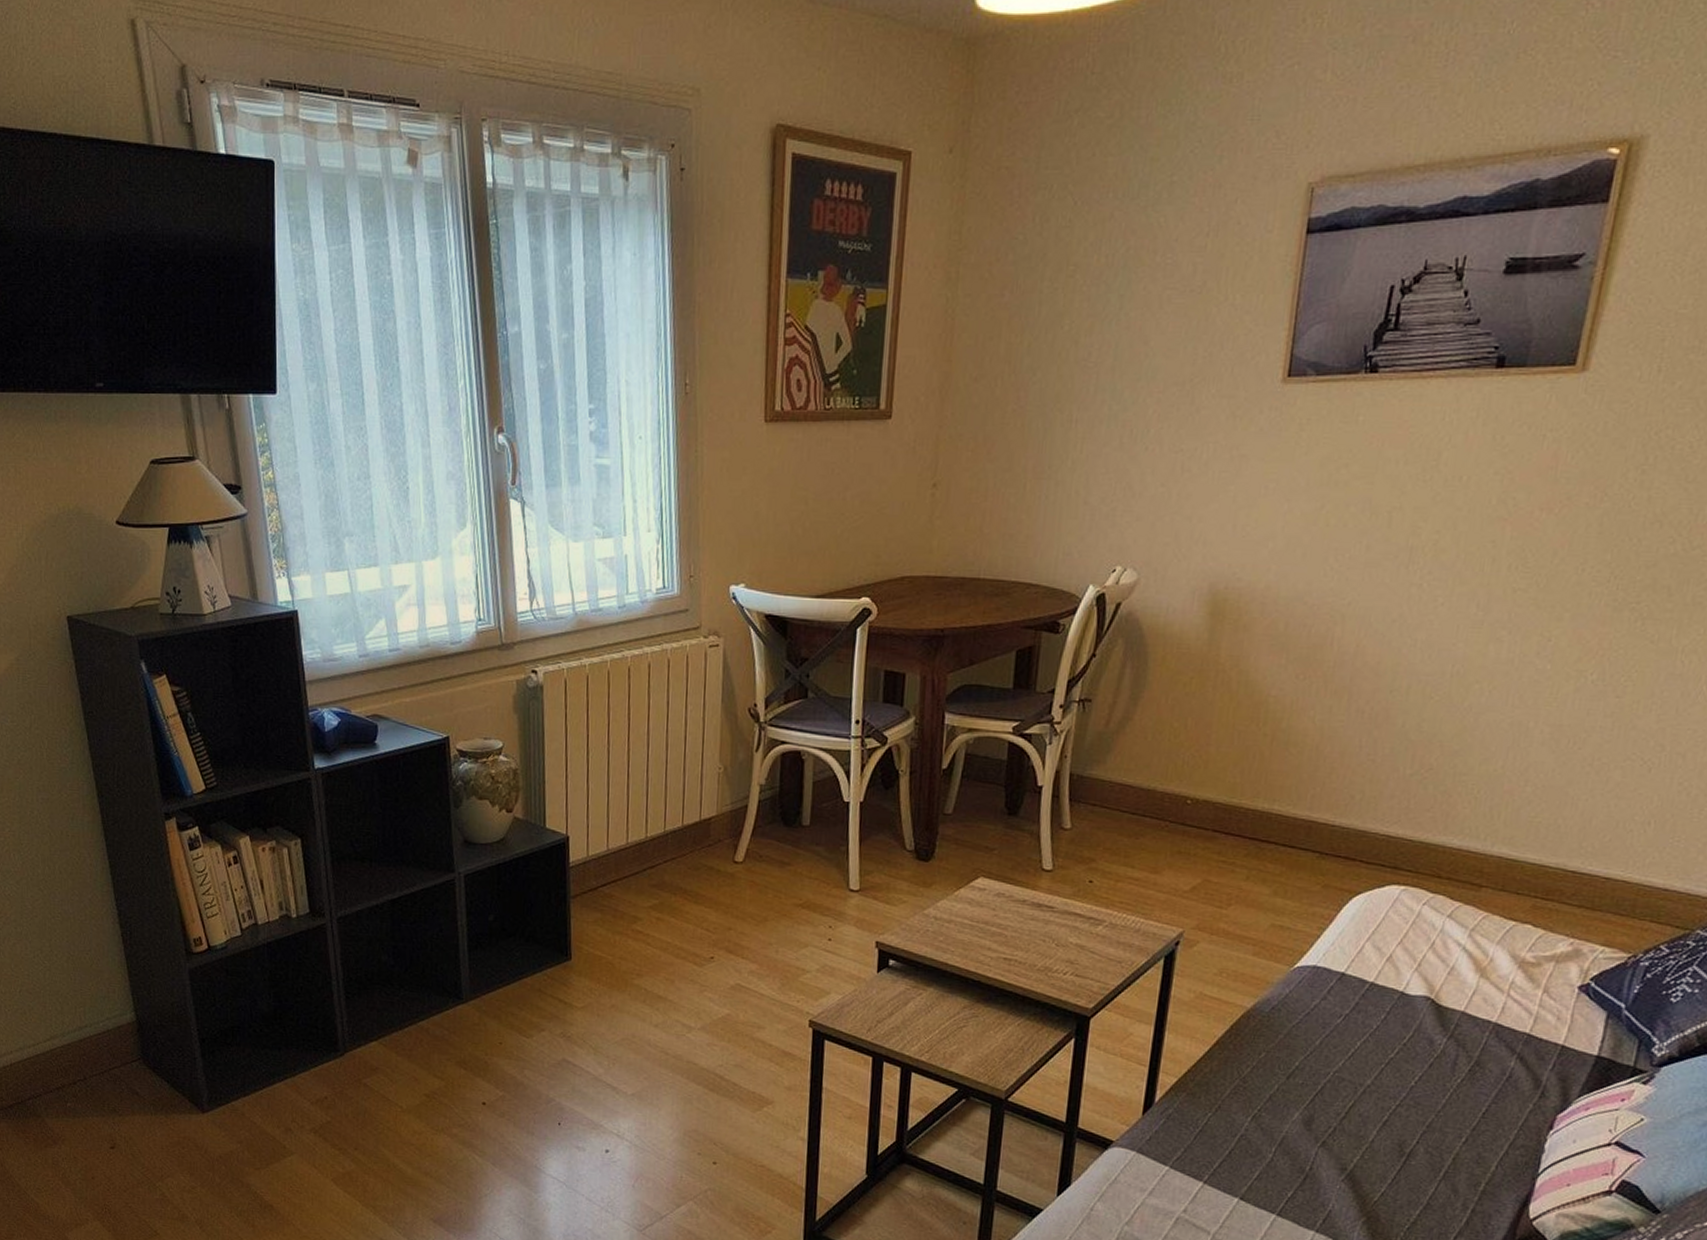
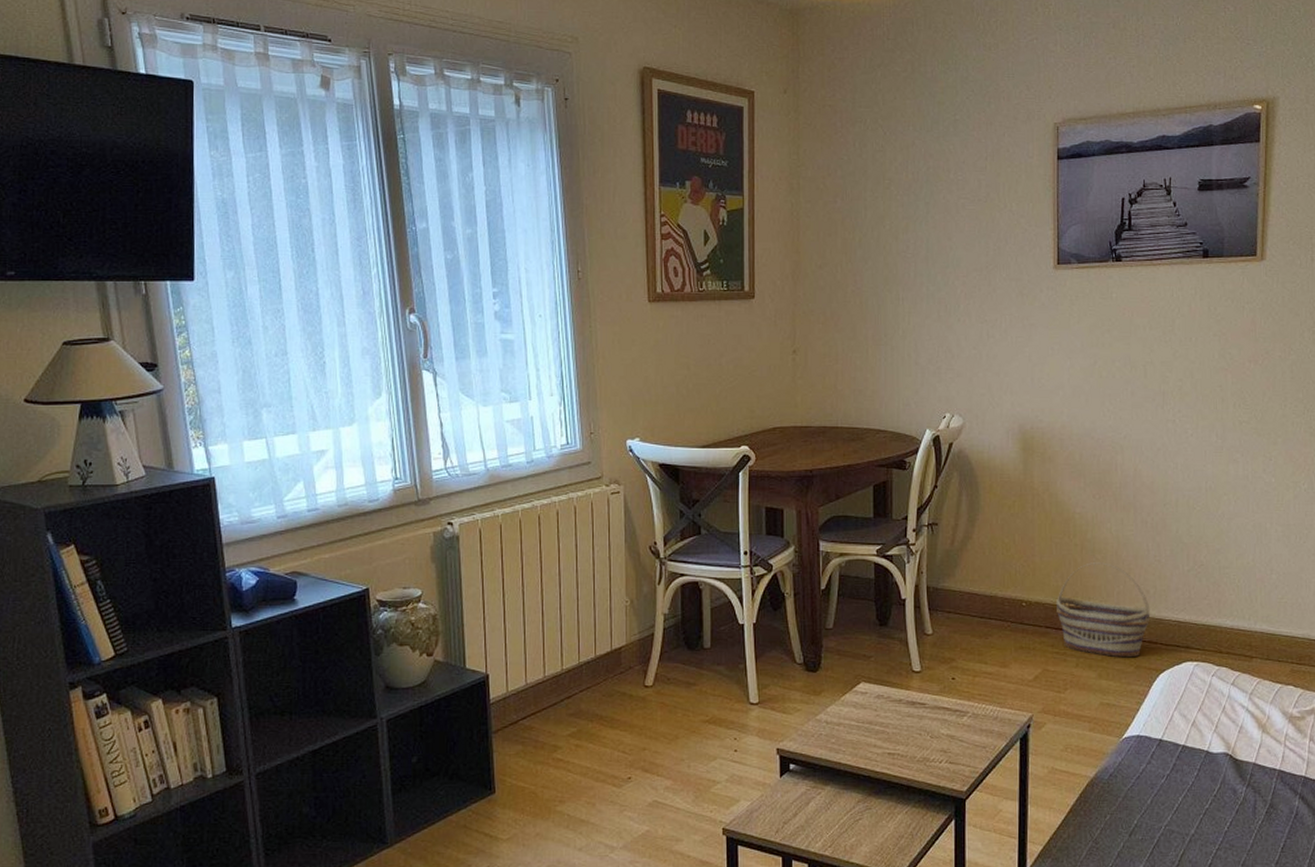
basket: none [1229,757,1353,875] -> present [1057,562,1151,658]

